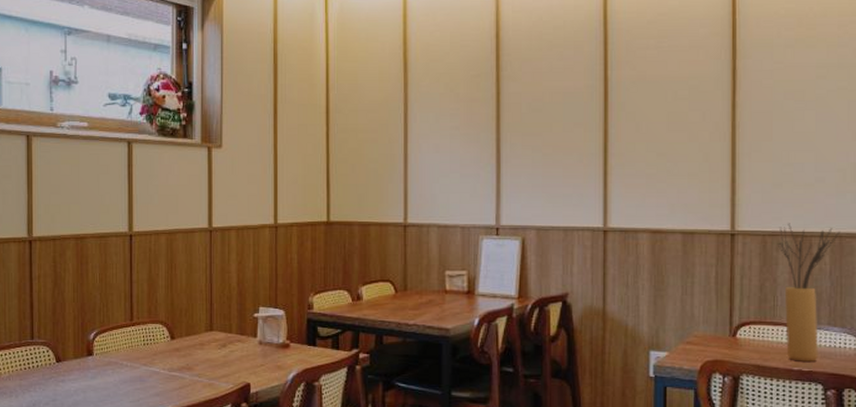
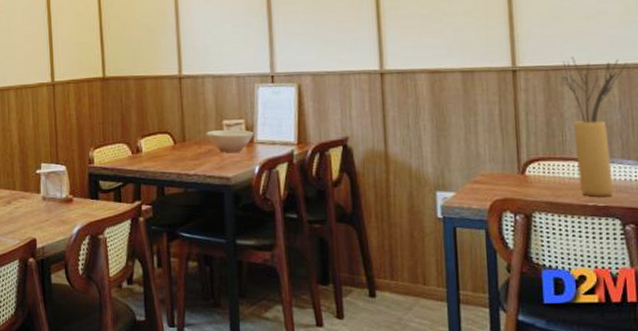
bowl: none [428,281,476,303] -> present [206,129,254,152]

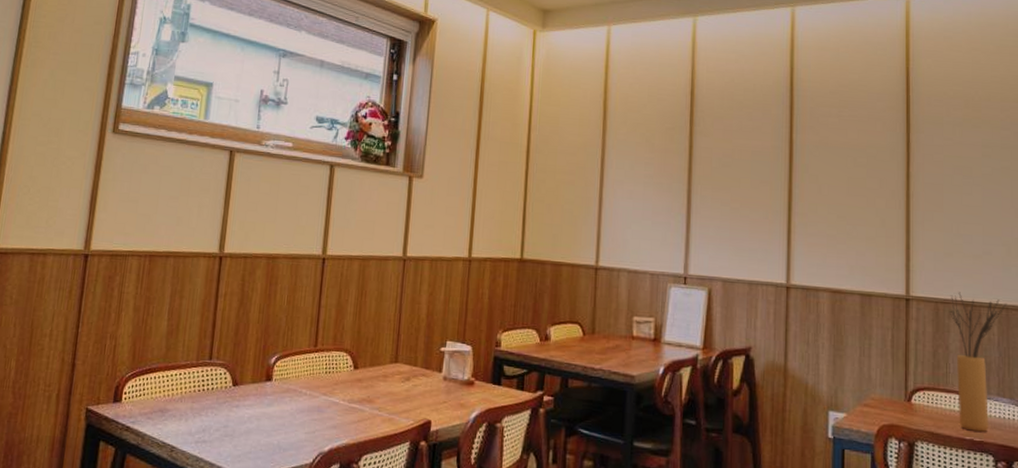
bowl: present [206,129,254,152] -> none [615,325,662,351]

